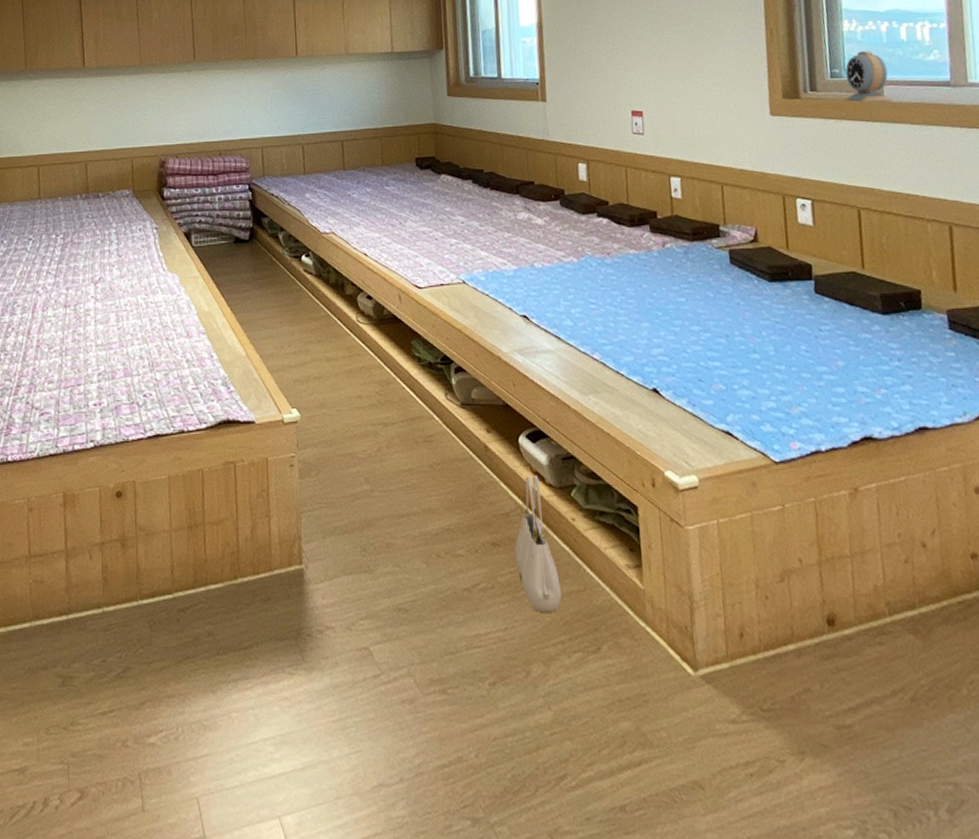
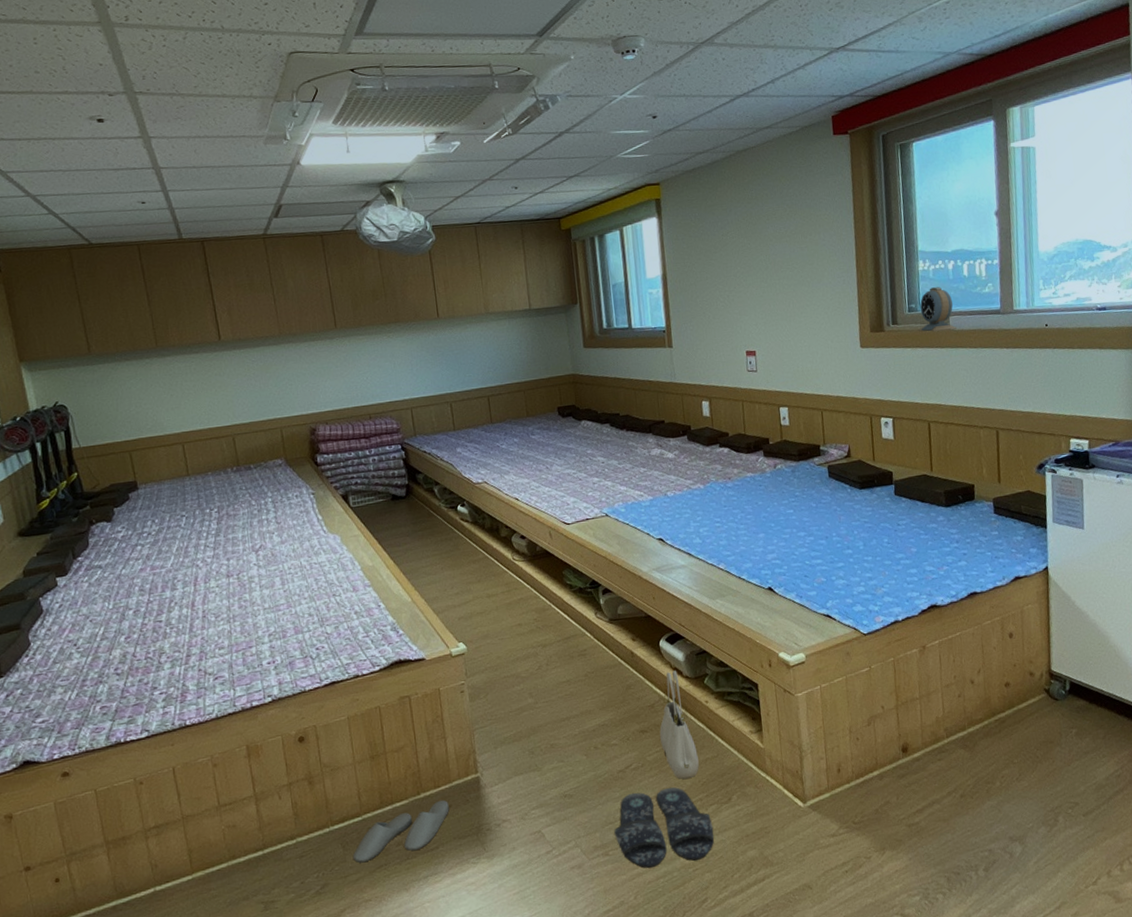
slippers: none [159,590,268,650] -> present [352,800,449,863]
slippers: none [455,619,578,721] -> present [614,787,714,868]

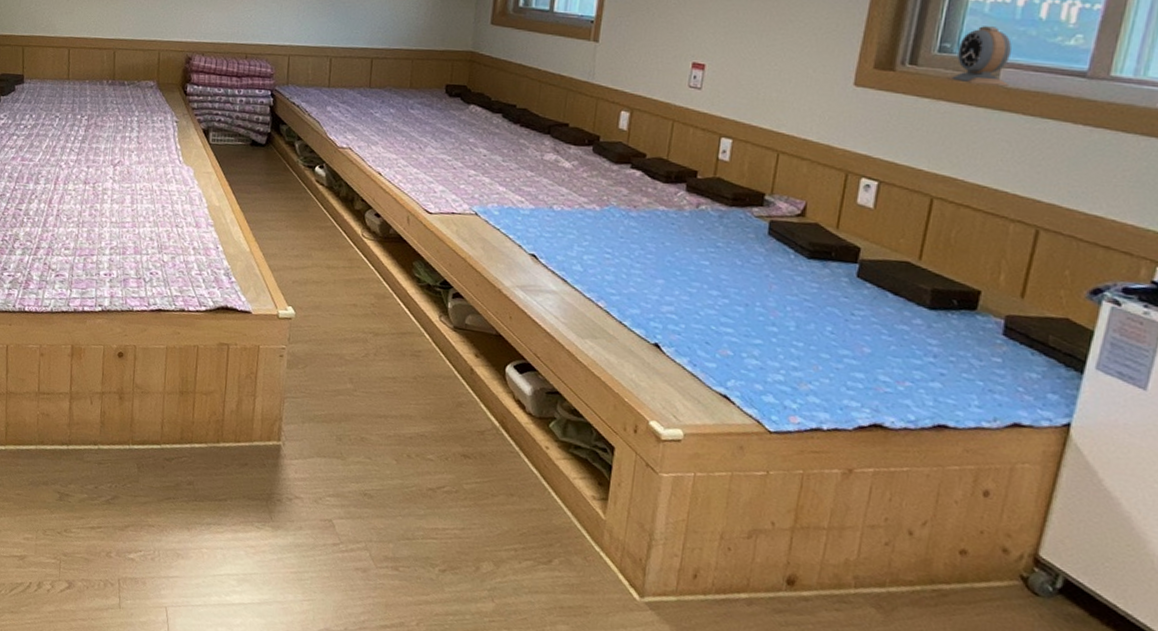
slippers: present [352,800,449,863] -> none [145,455,245,496]
slippers: present [614,787,714,868] -> none [409,516,524,612]
handbag: present [659,670,699,779] -> none [482,401,524,523]

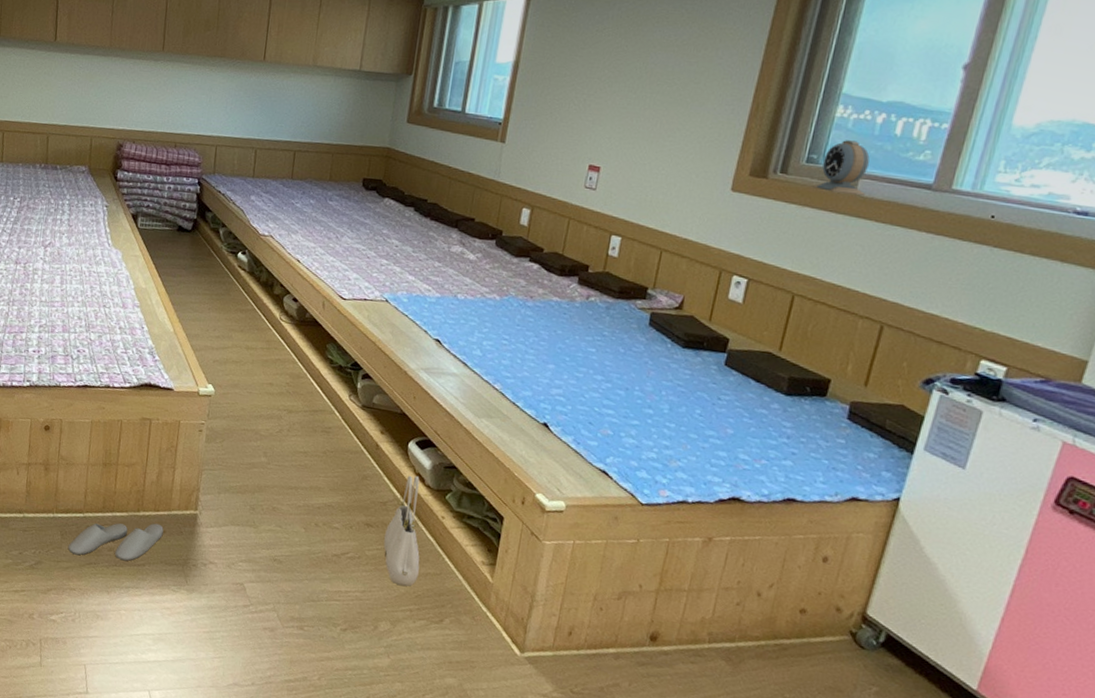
slippers: none [145,455,245,496] -> present [67,523,164,561]
handbag: none [482,401,524,523] -> present [383,475,420,586]

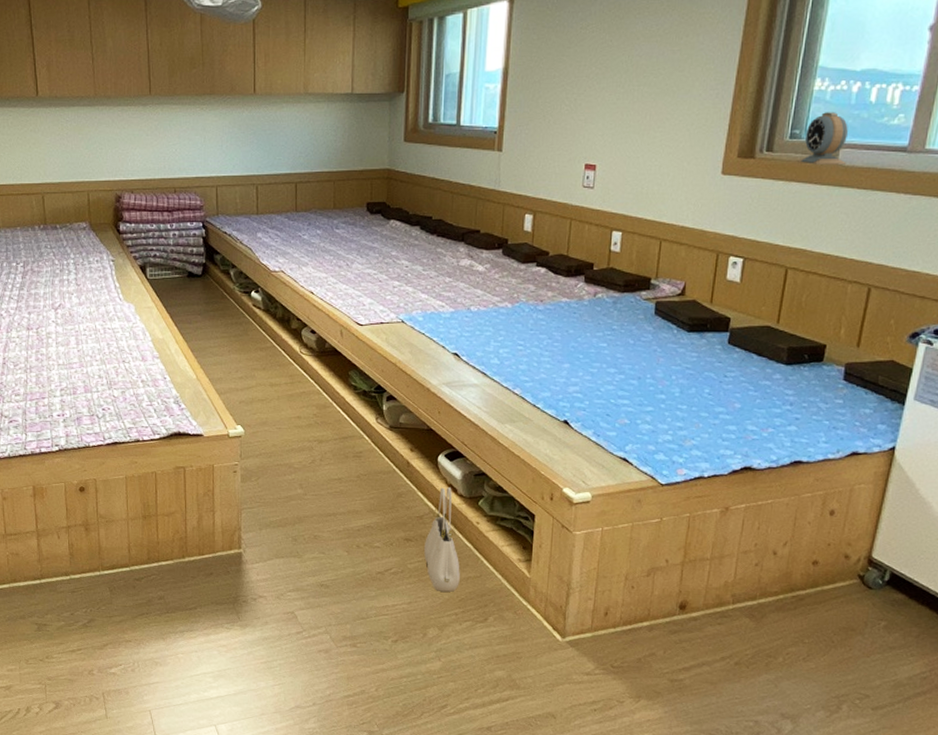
slippers: present [67,523,164,561] -> none [118,567,210,608]

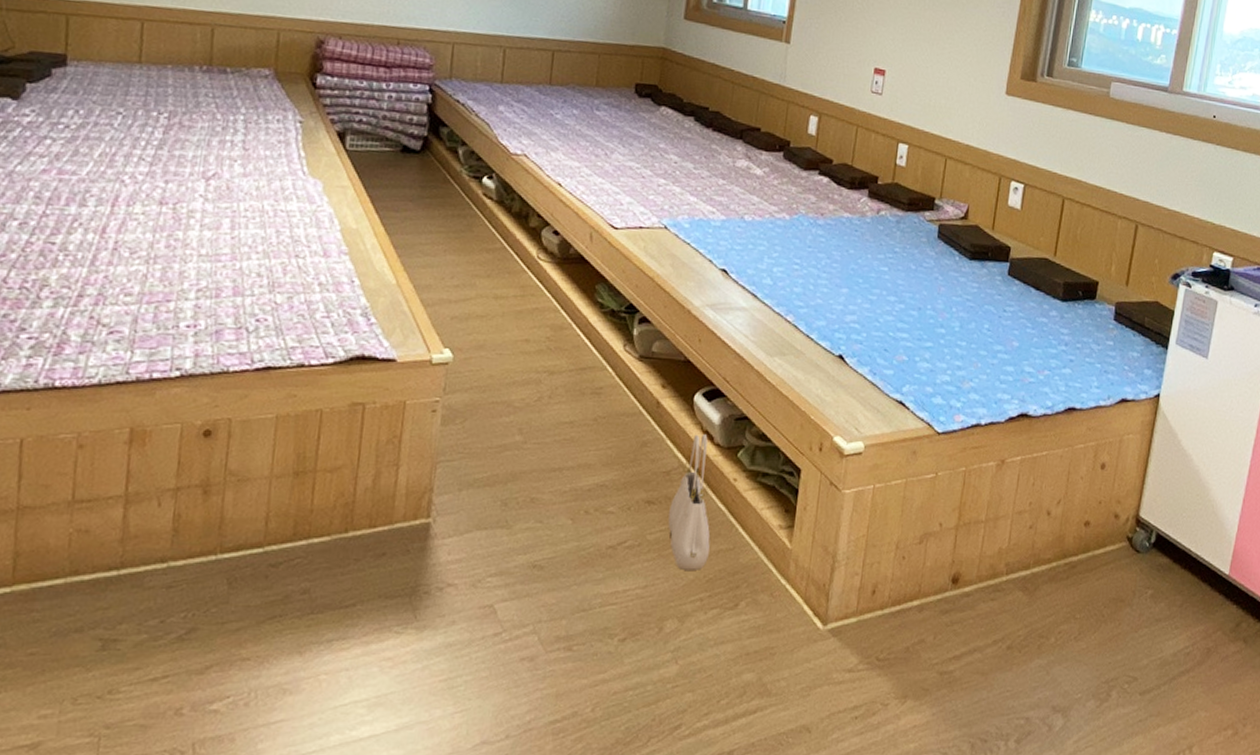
alarm clock: present [796,112,848,164] -> none [1073,44,1119,98]

